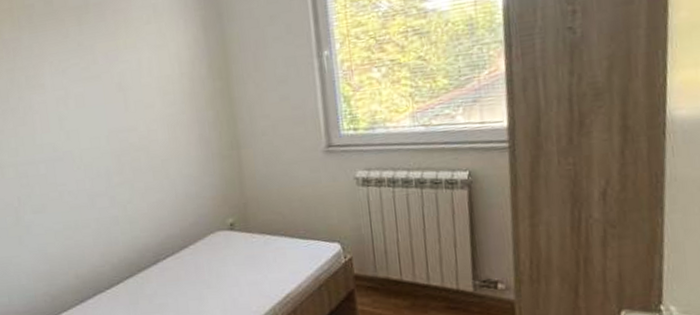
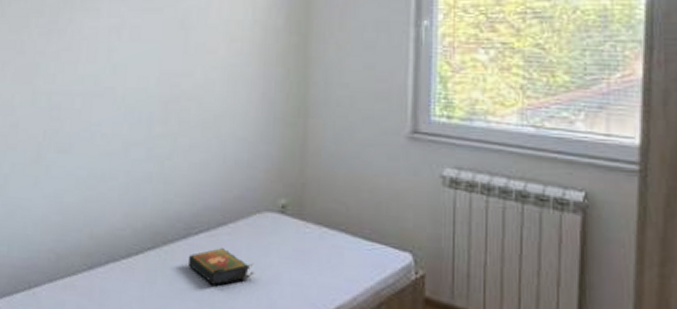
book: none [161,265,216,298] -> present [187,247,254,287]

